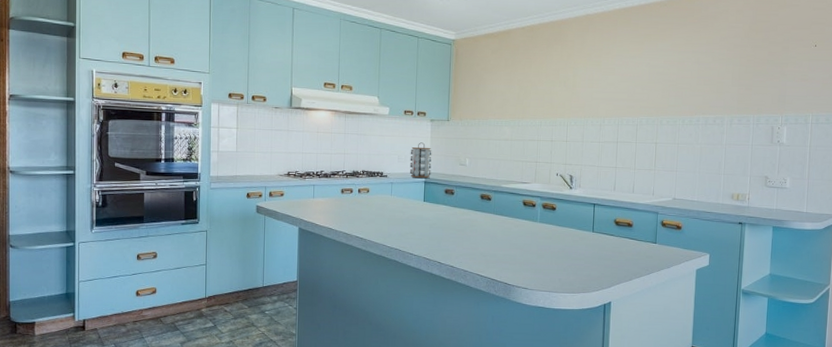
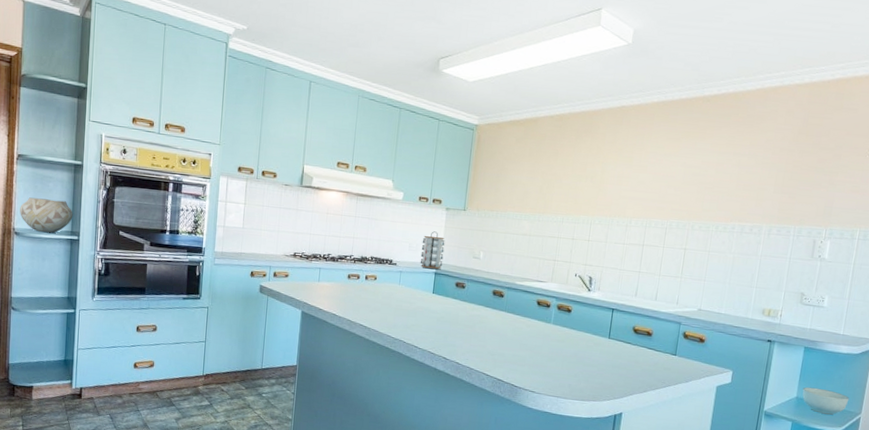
ceramic pot: none [14,136,68,170] -> present [20,197,73,234]
bowl: none [774,263,818,288] -> present [802,386,850,415]

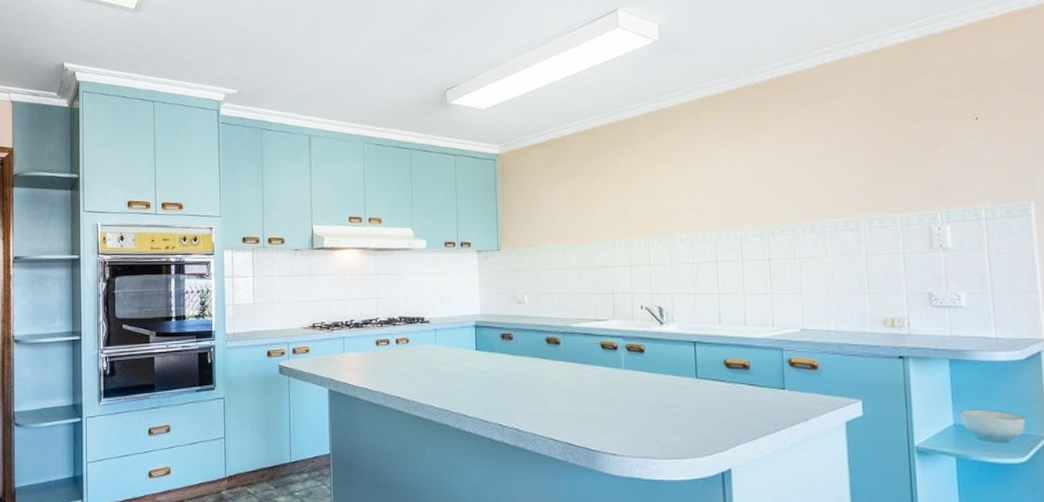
ceramic pot: present [20,197,73,234] -> none [18,300,73,337]
spice rack: present [420,231,445,270] -> none [455,278,483,323]

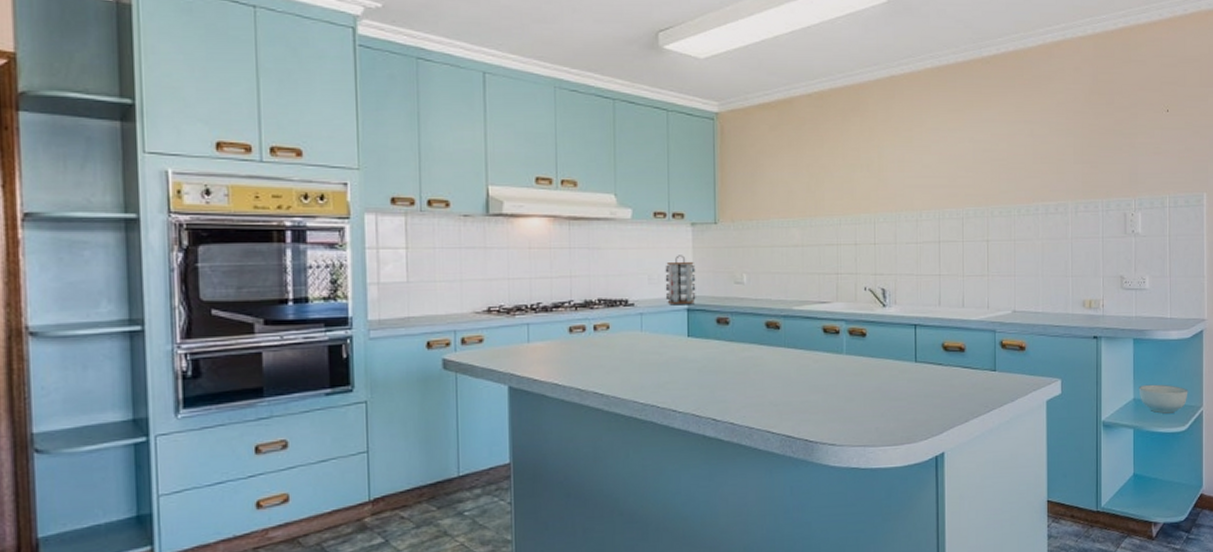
spice rack: none [455,278,483,323] -> present [665,255,696,306]

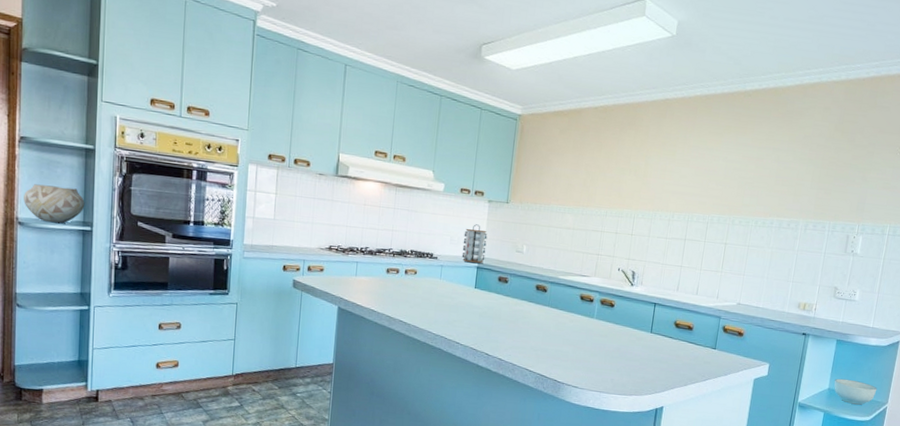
ceramic pot: none [35,275,130,327] -> present [24,184,85,224]

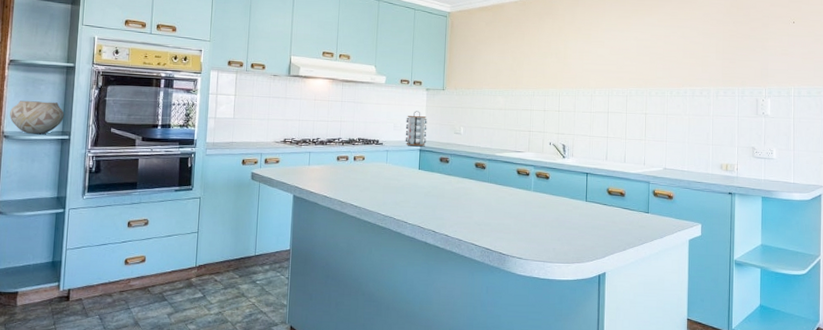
bowl: present [834,378,878,405] -> none [765,234,808,259]

